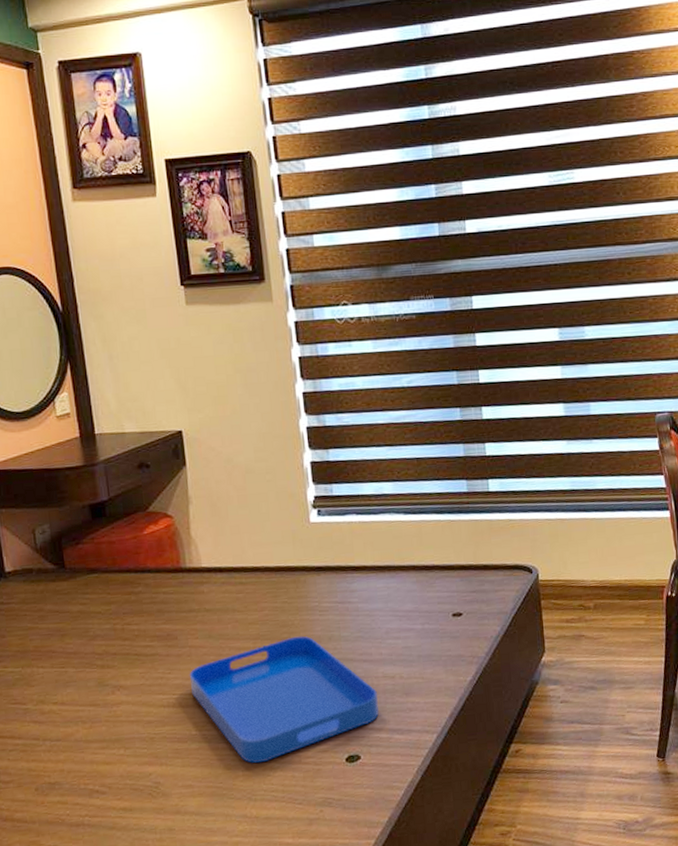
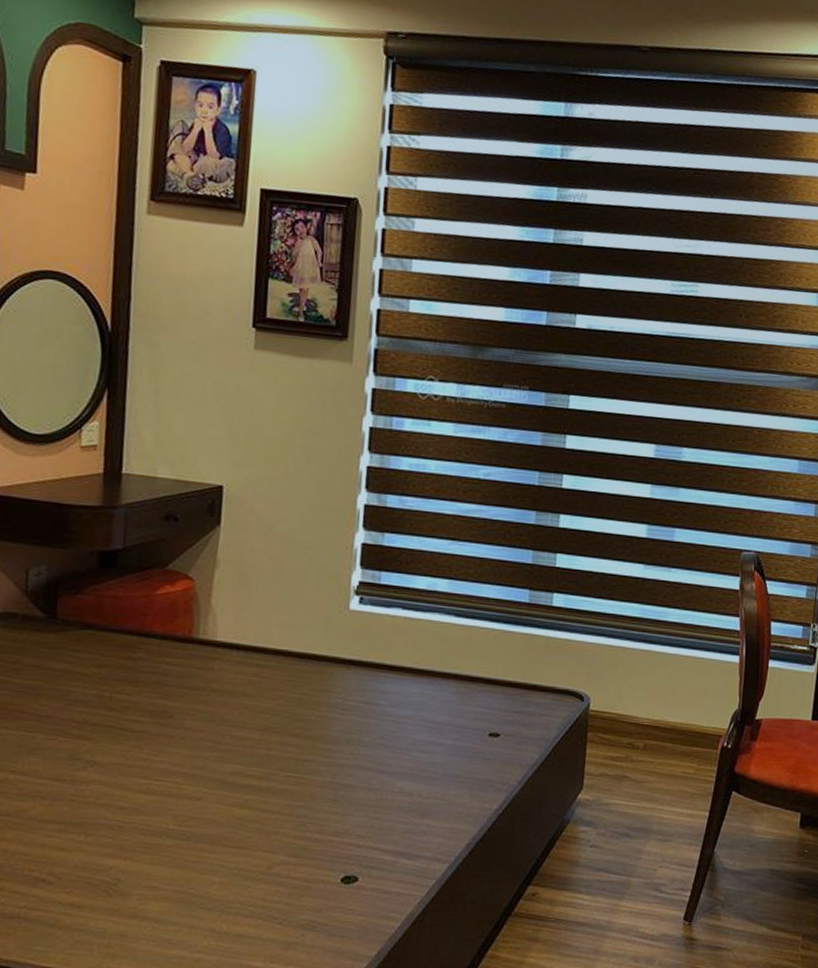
serving tray: present [189,636,379,763] -> none [178,733,391,872]

